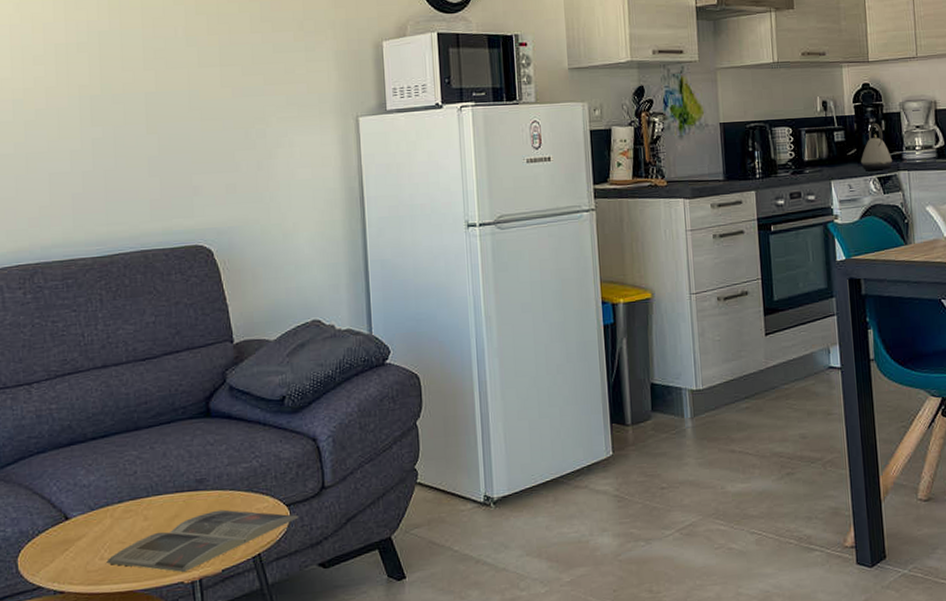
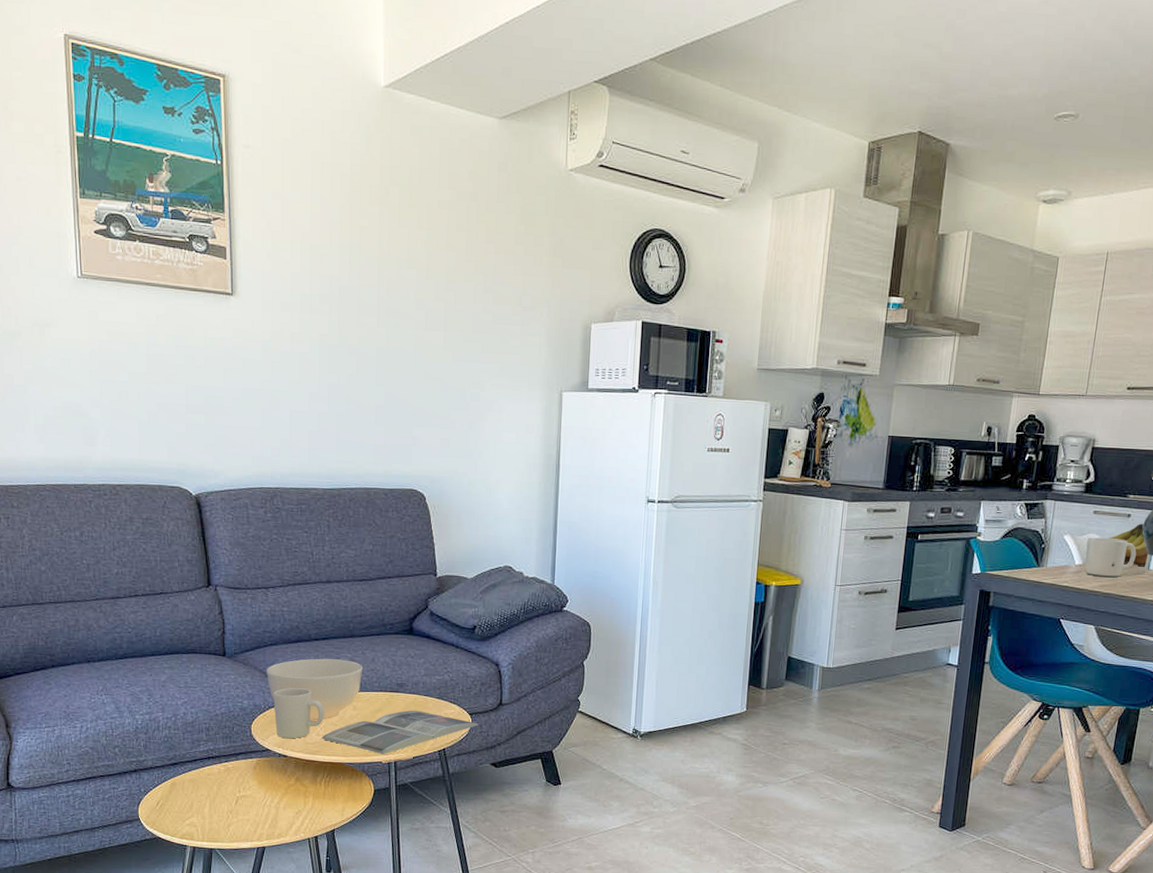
bowl: none [32,459,153,541] -> present [265,658,363,720]
mug: none [43,501,110,570] -> present [273,688,325,739]
kettle: present [860,122,893,171] -> none [1011,452,1043,498]

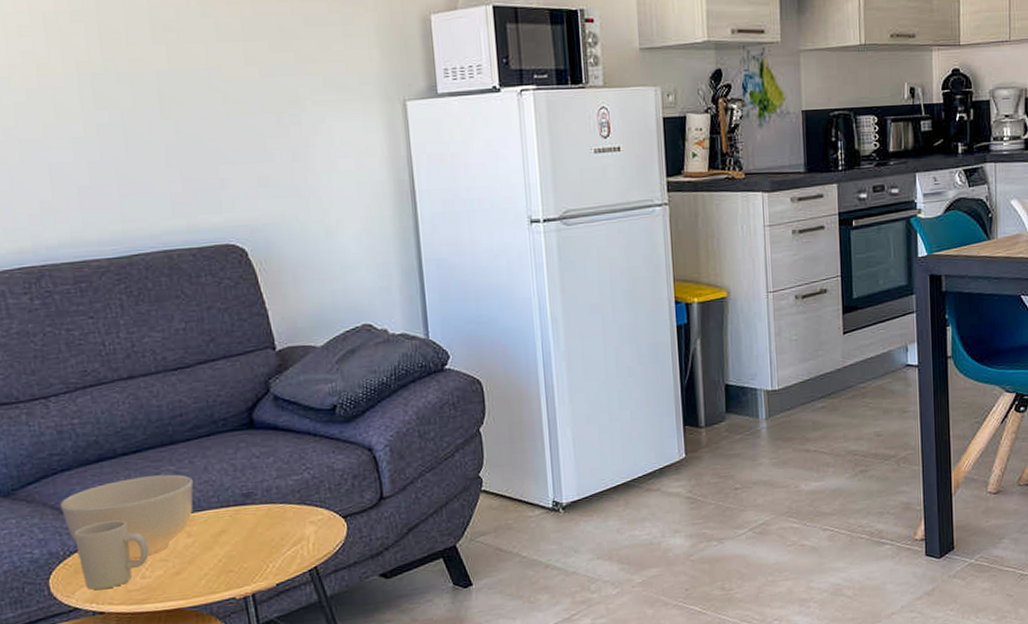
magazine: present [321,710,479,755] -> none [149,523,357,589]

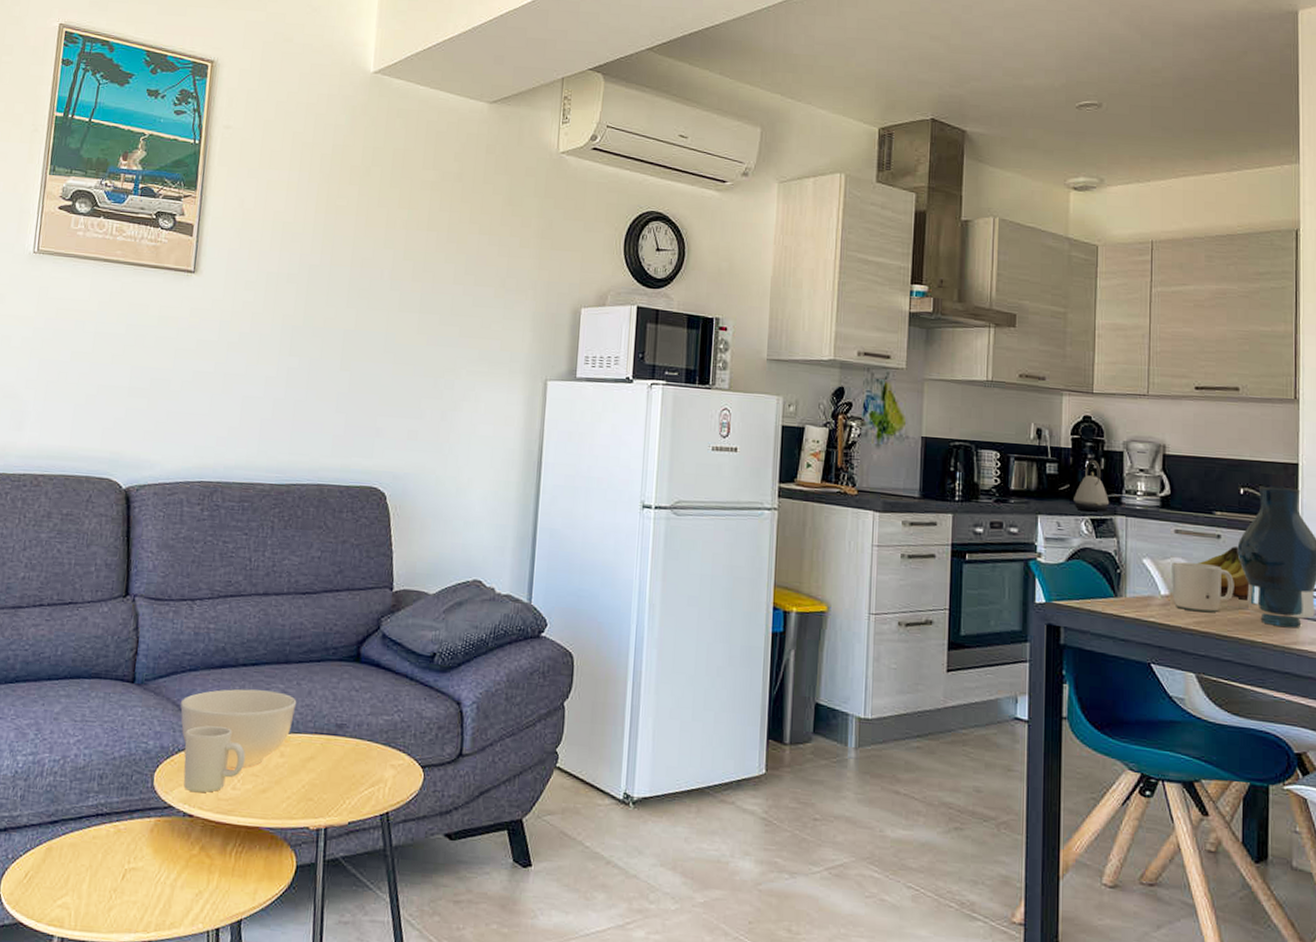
kettle: none [946,111,980,163] -> present [1072,459,1110,513]

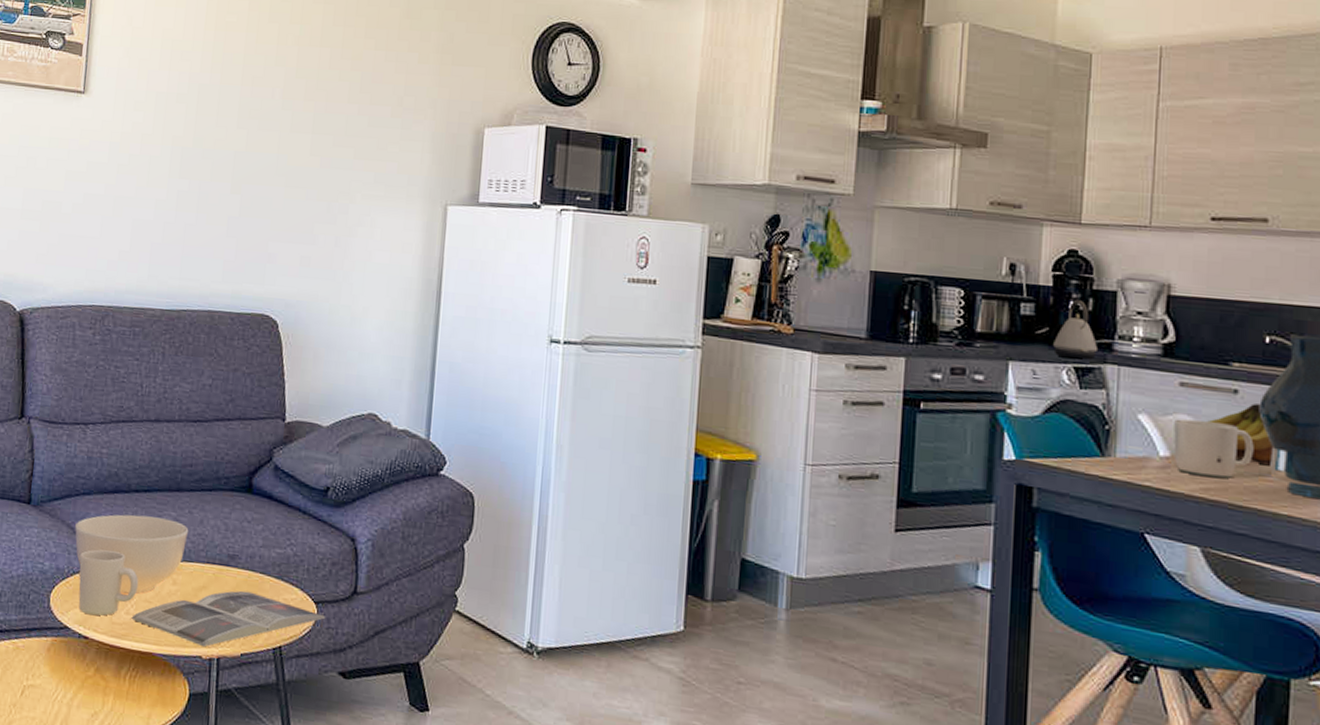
magazine: none [238,759,433,818] -> present [131,590,326,648]

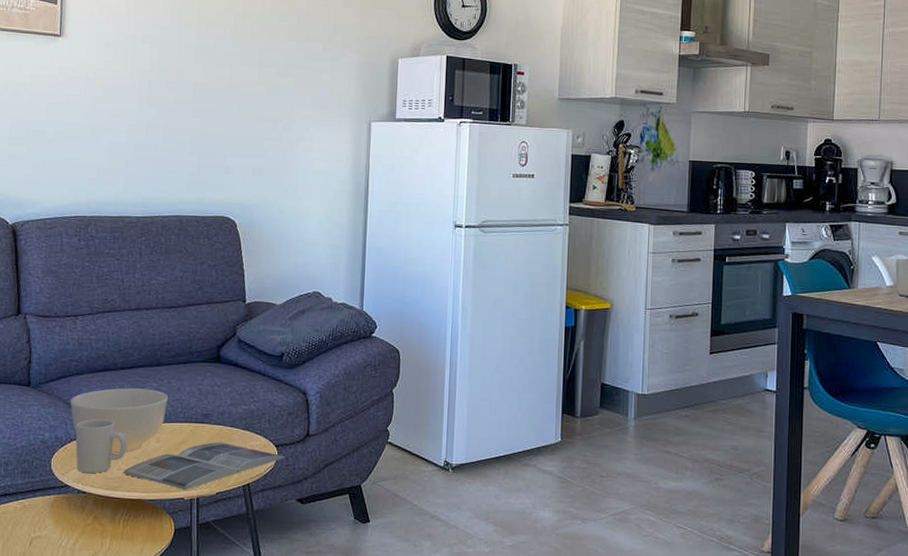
kettle: present [1052,299,1099,360] -> none [815,175,846,219]

